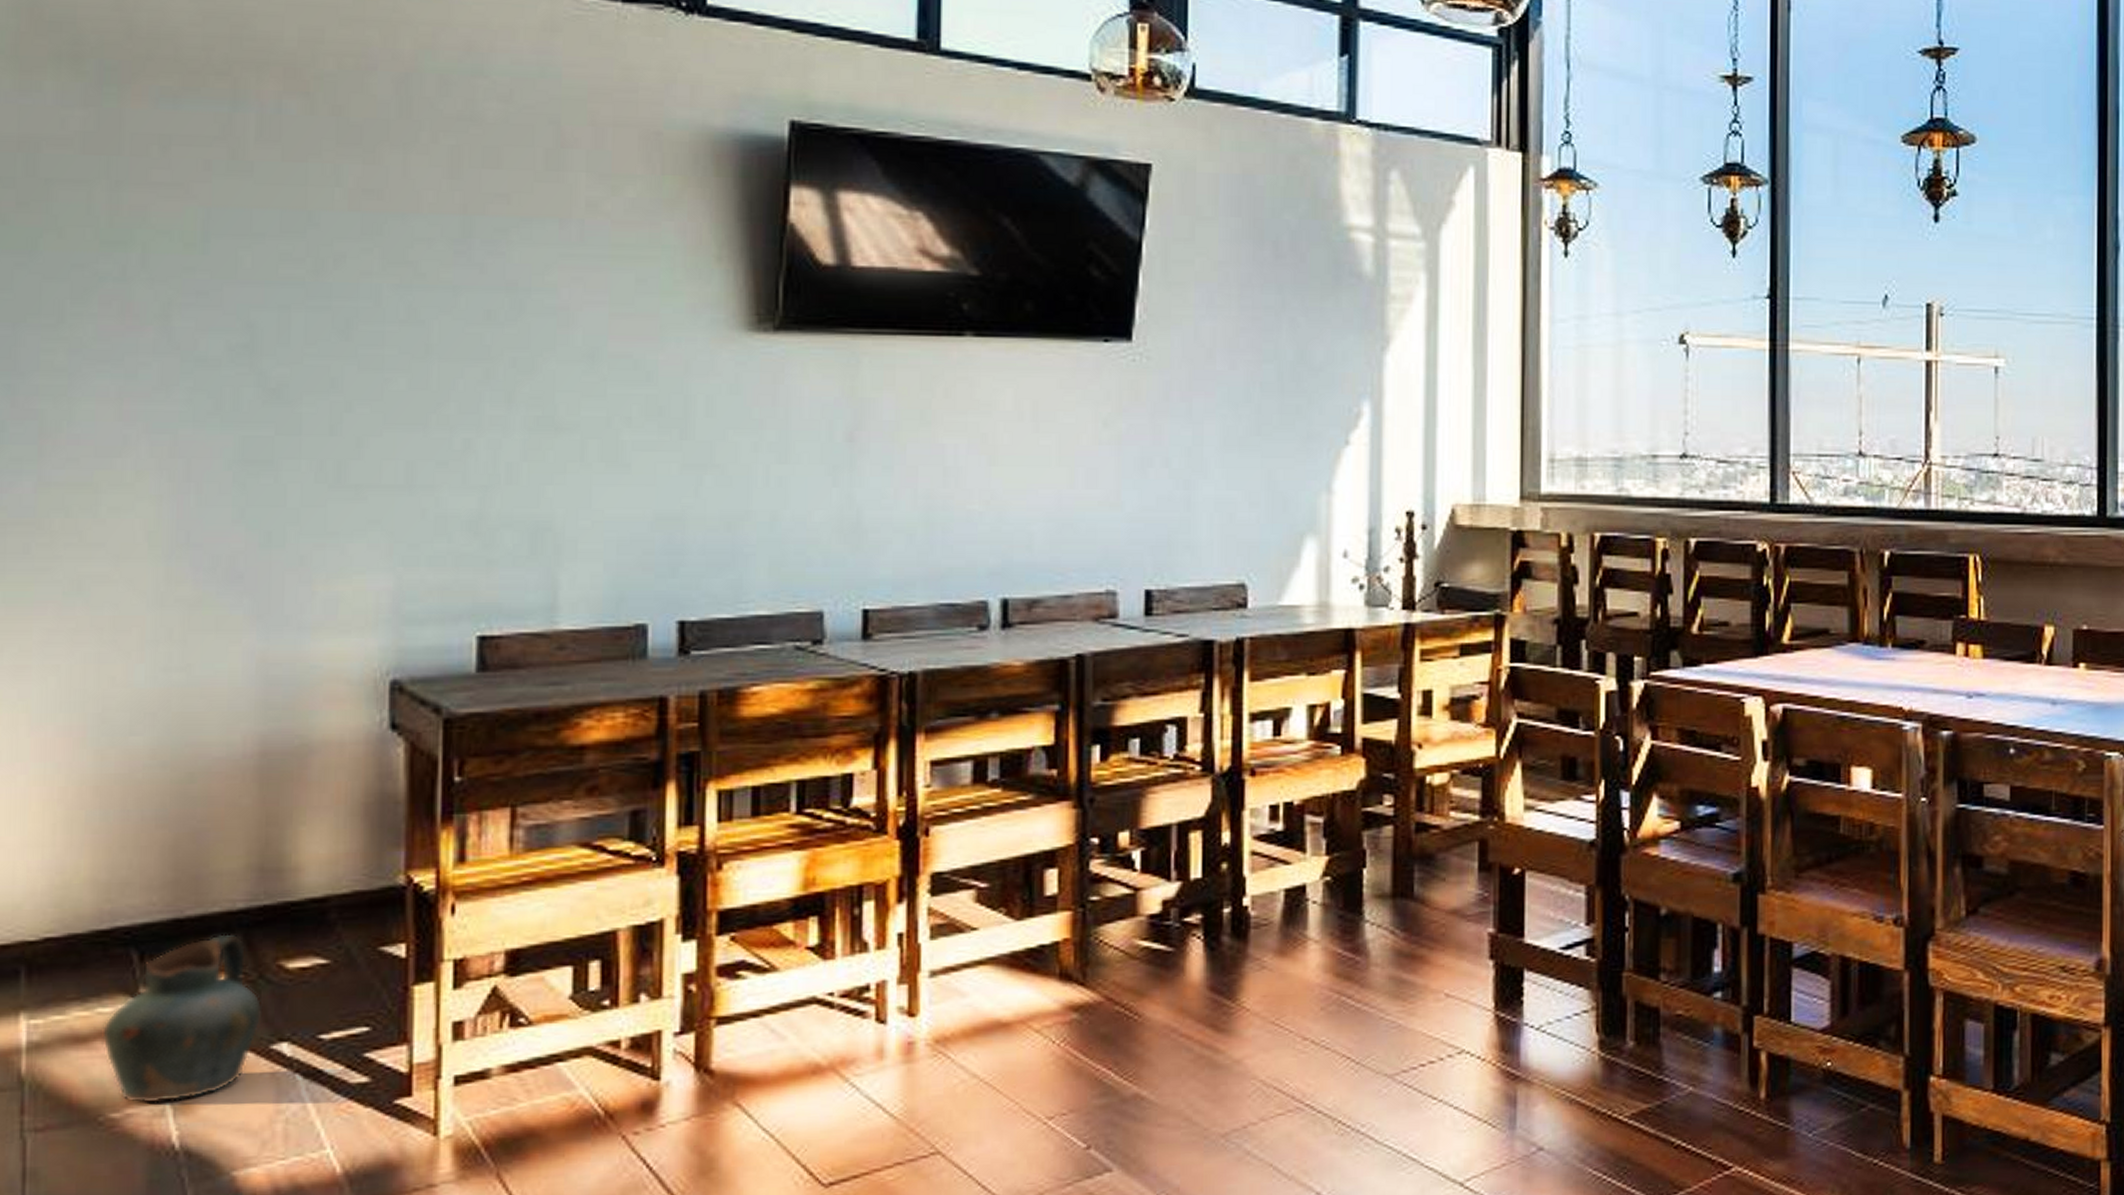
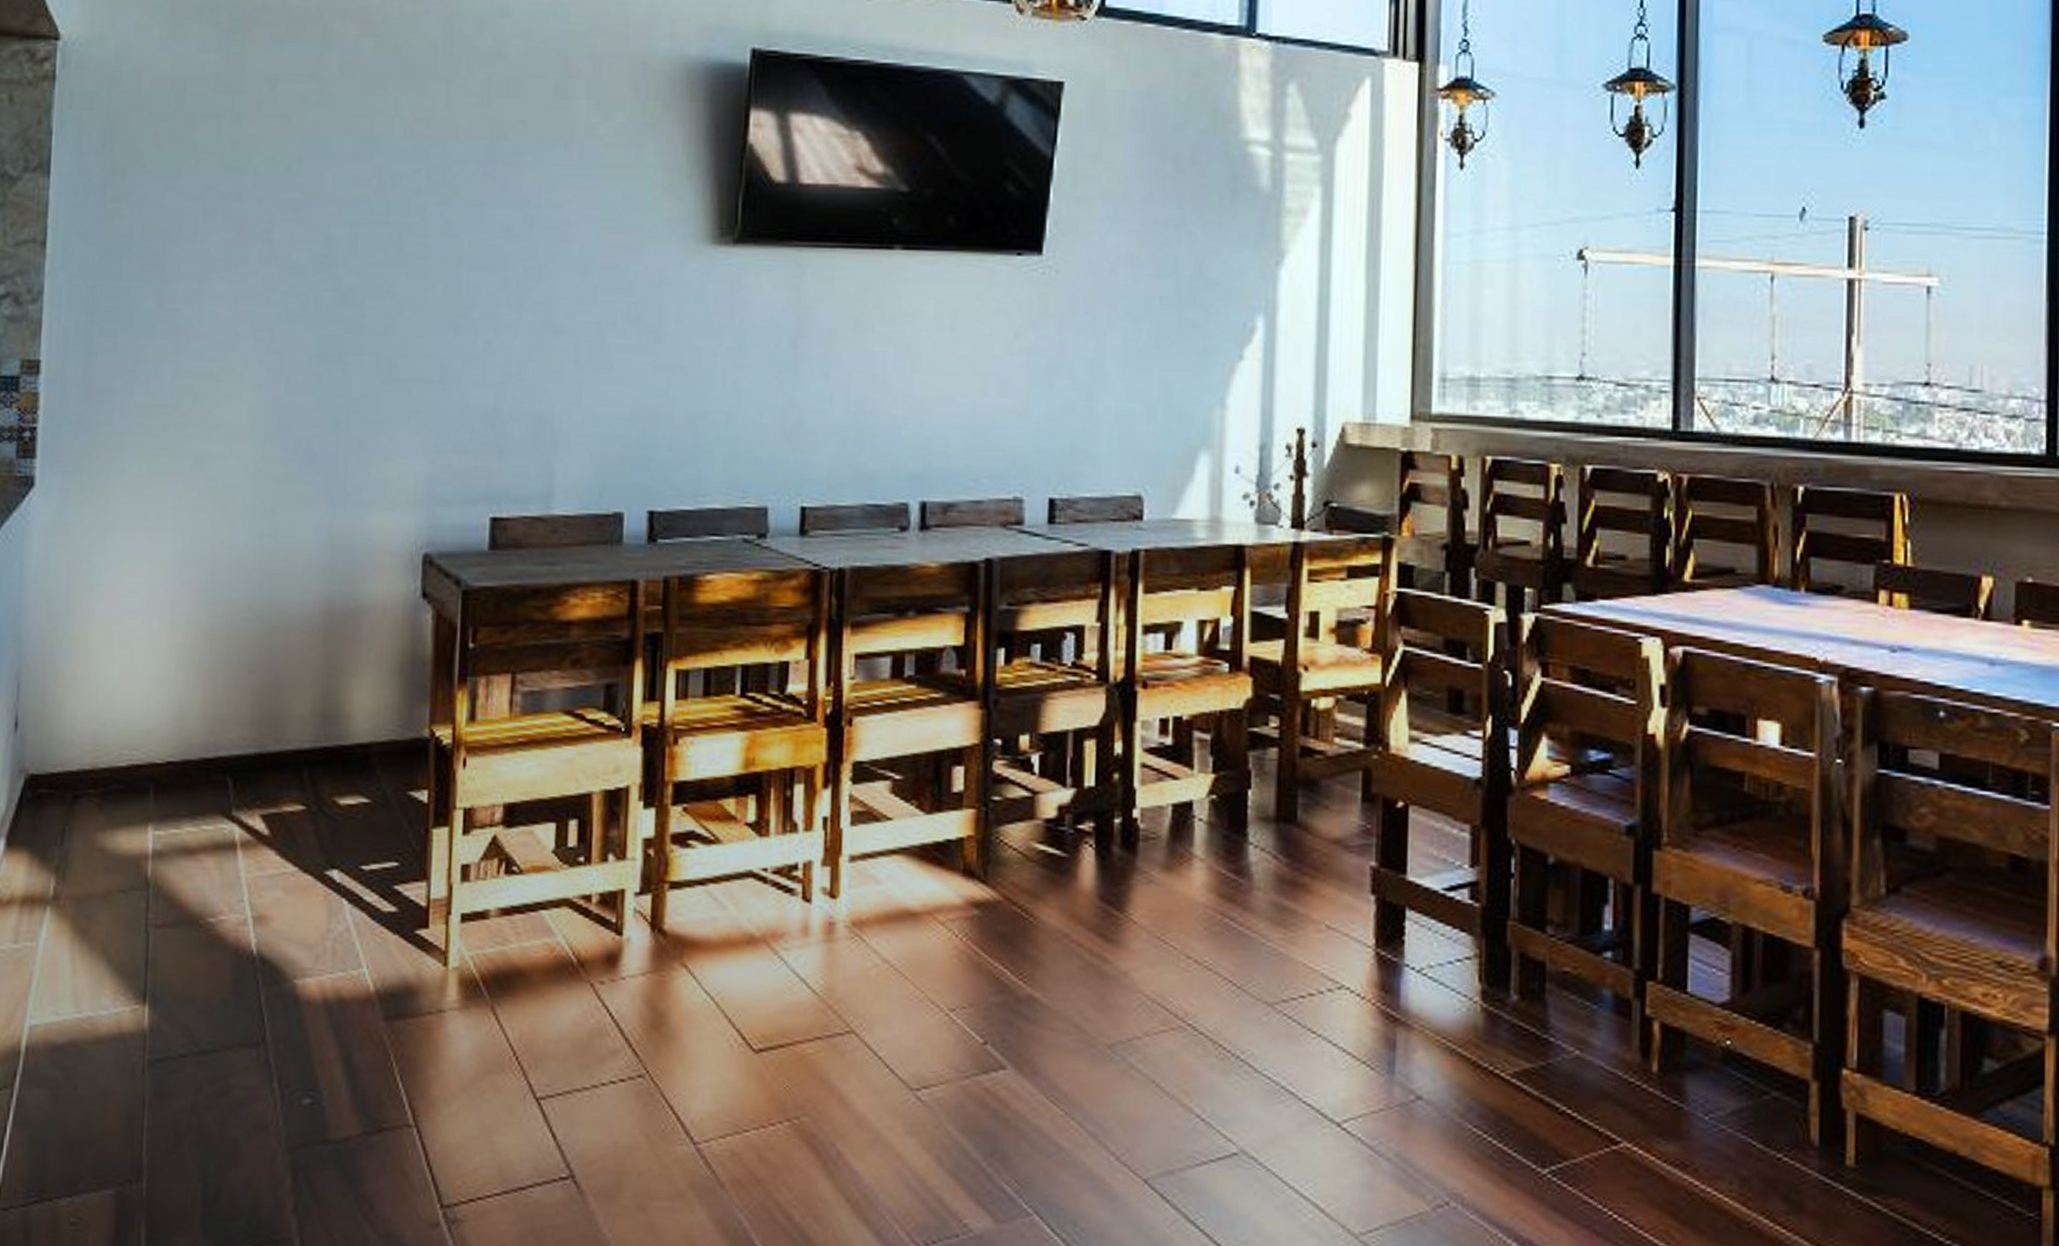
ceramic jug: present [102,934,263,1104] -> none [205,769,320,913]

